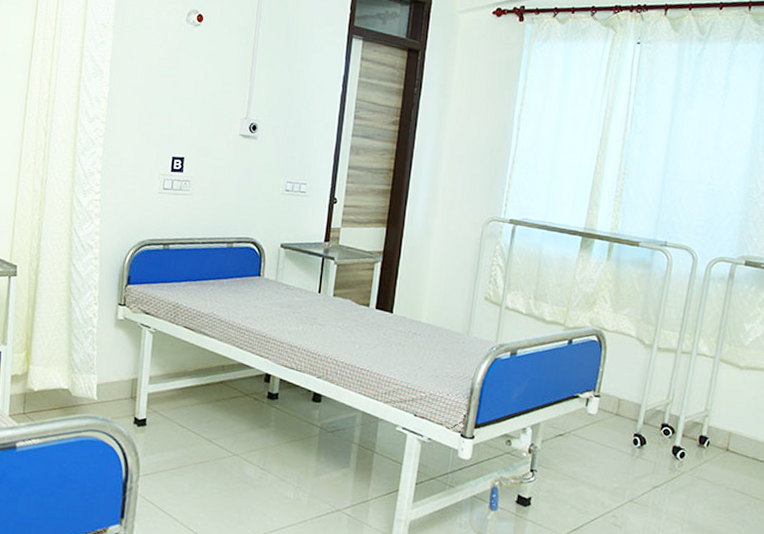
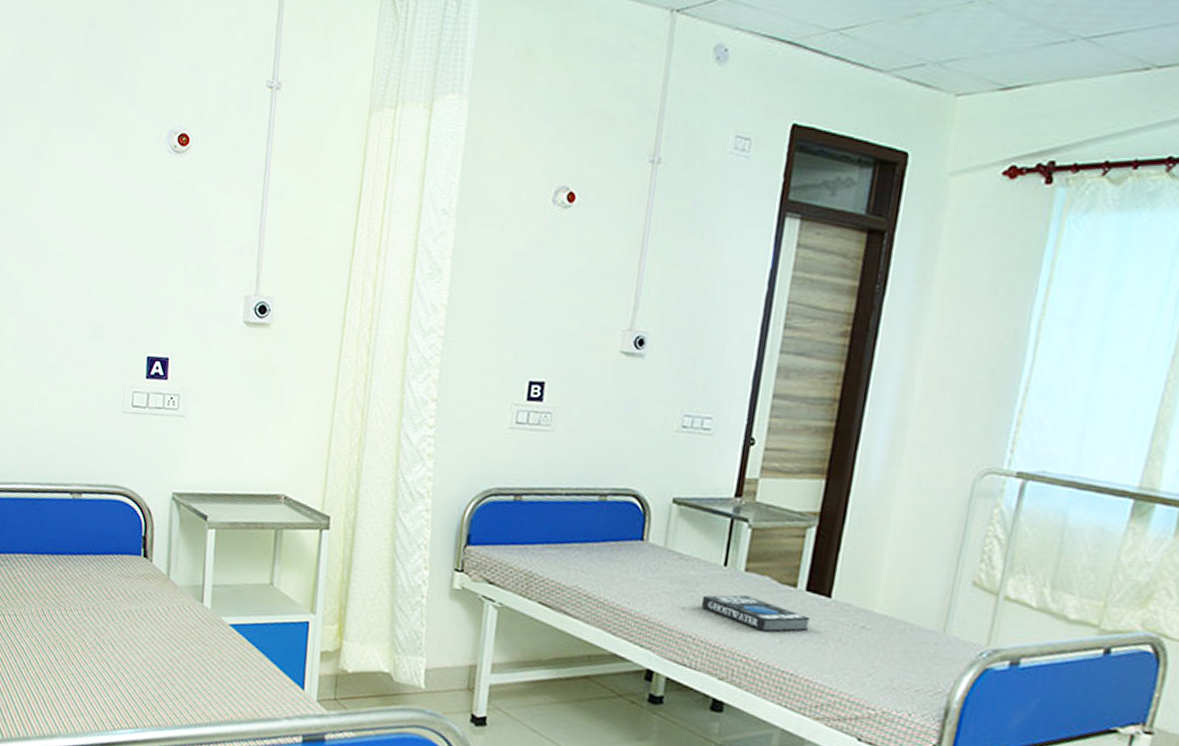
book: none [303,314,380,340] -> present [701,595,811,632]

